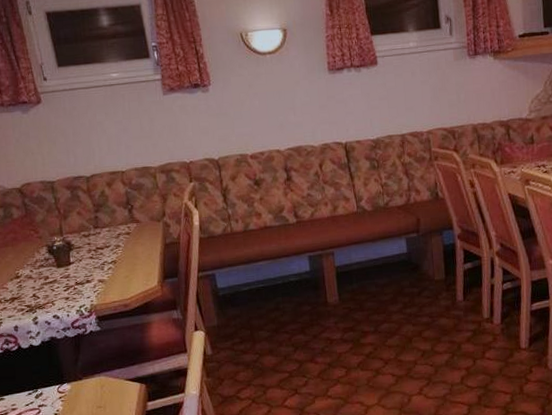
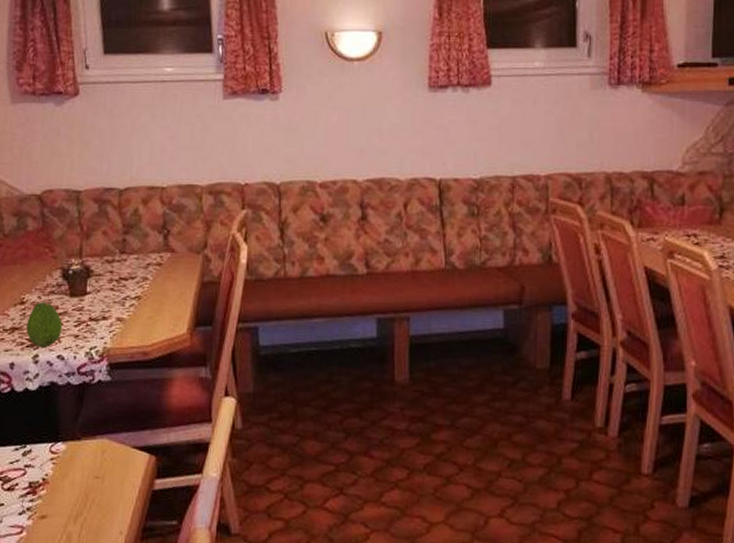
fruit: none [23,274,55,311] -> present [26,302,63,348]

